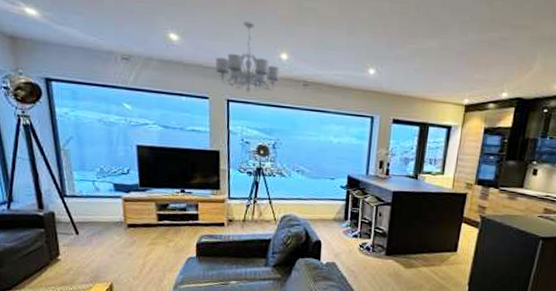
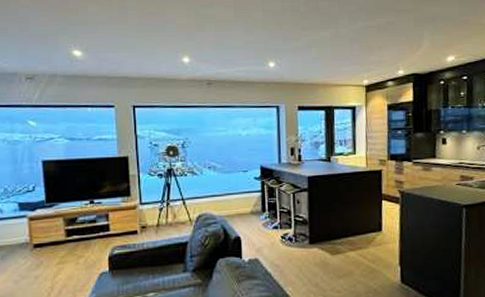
chandelier: present [215,21,280,93] -> none [118,32,184,97]

